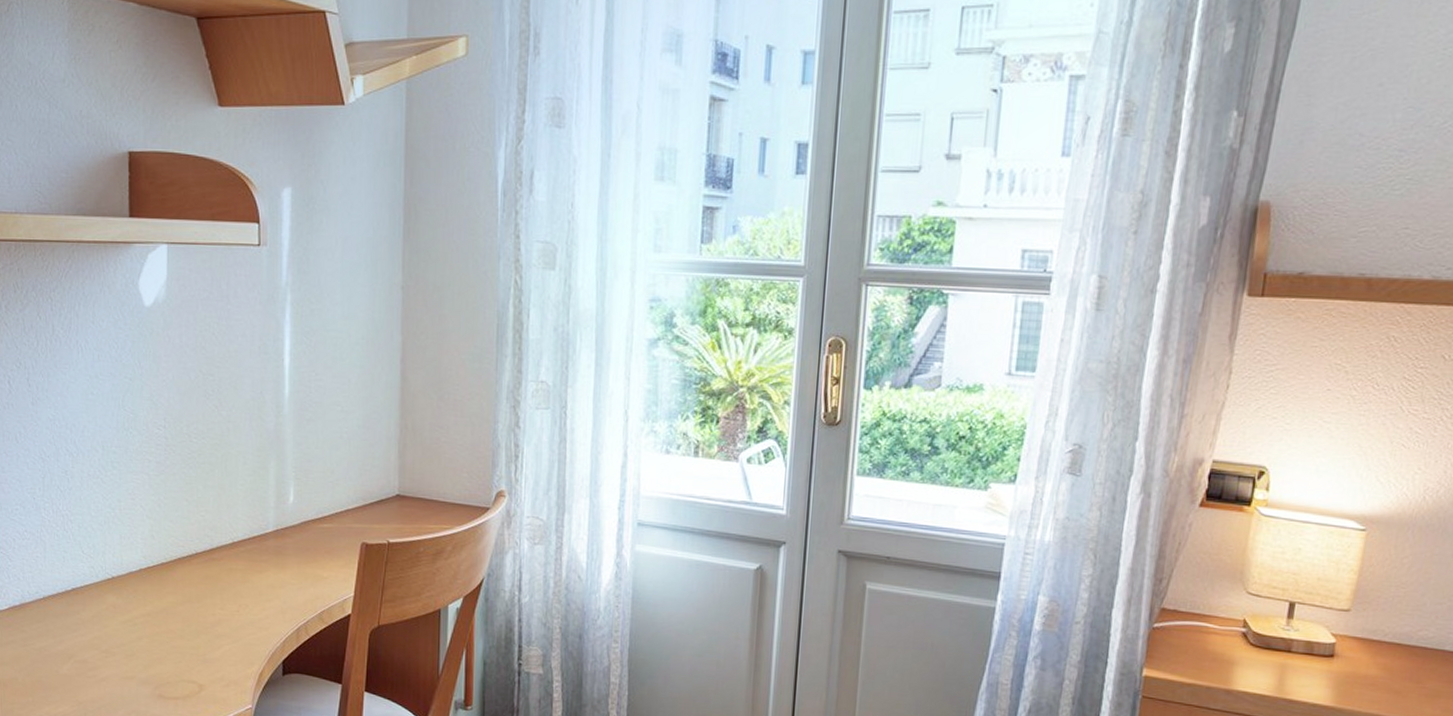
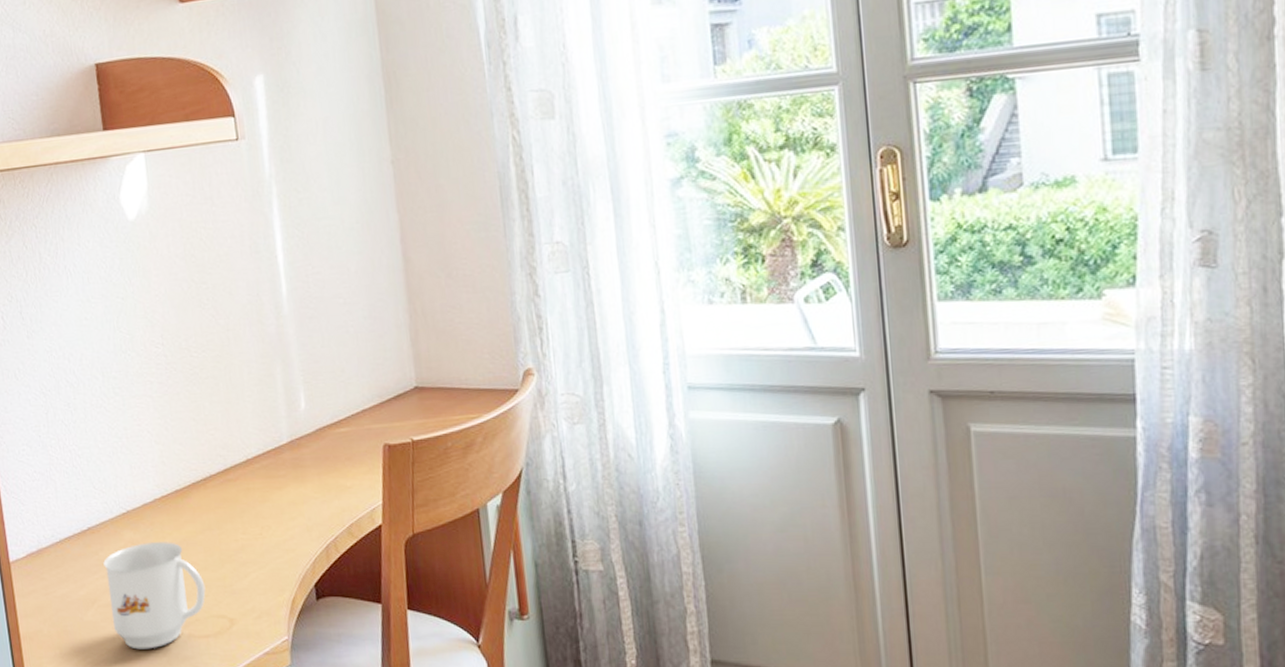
mug: none [84,608,179,705] -> present [103,542,206,650]

